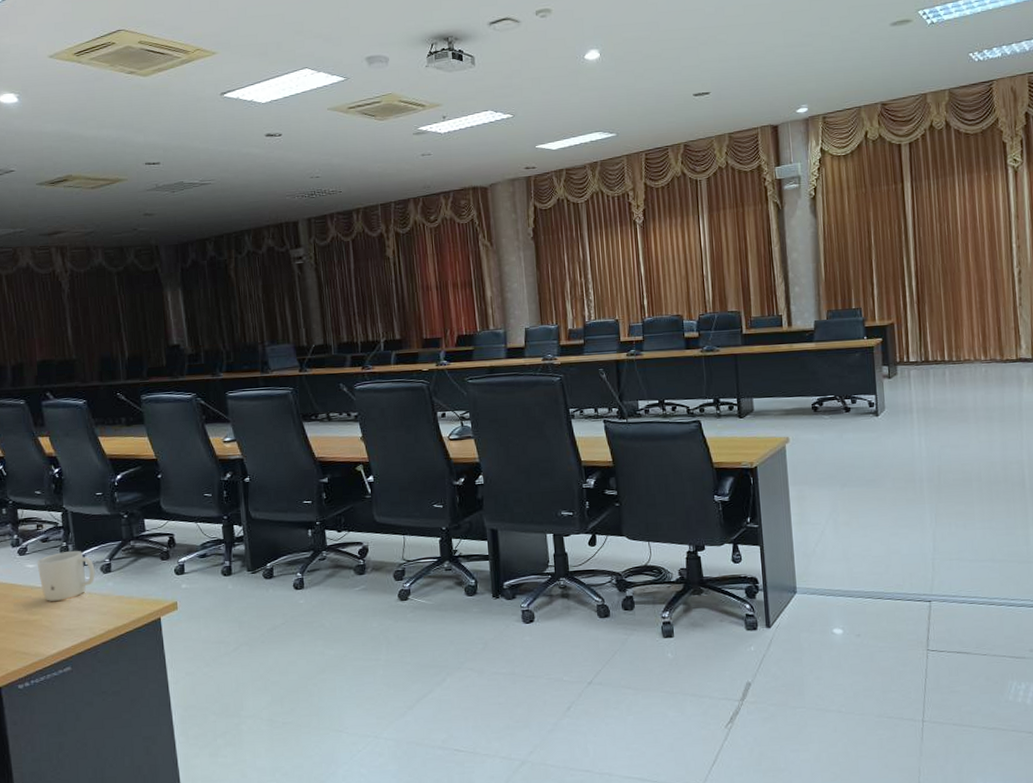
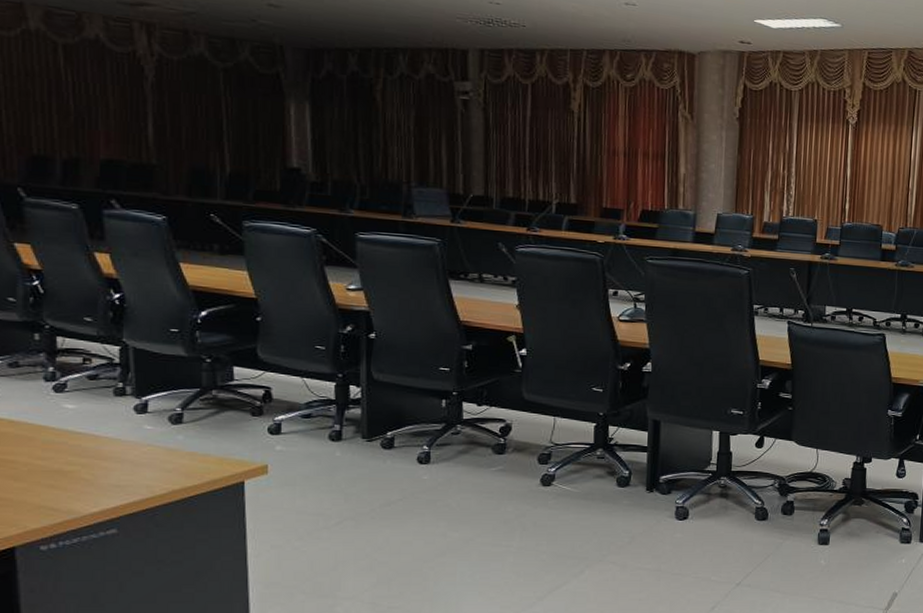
mug: present [36,550,95,601] -> none [79,393,161,451]

